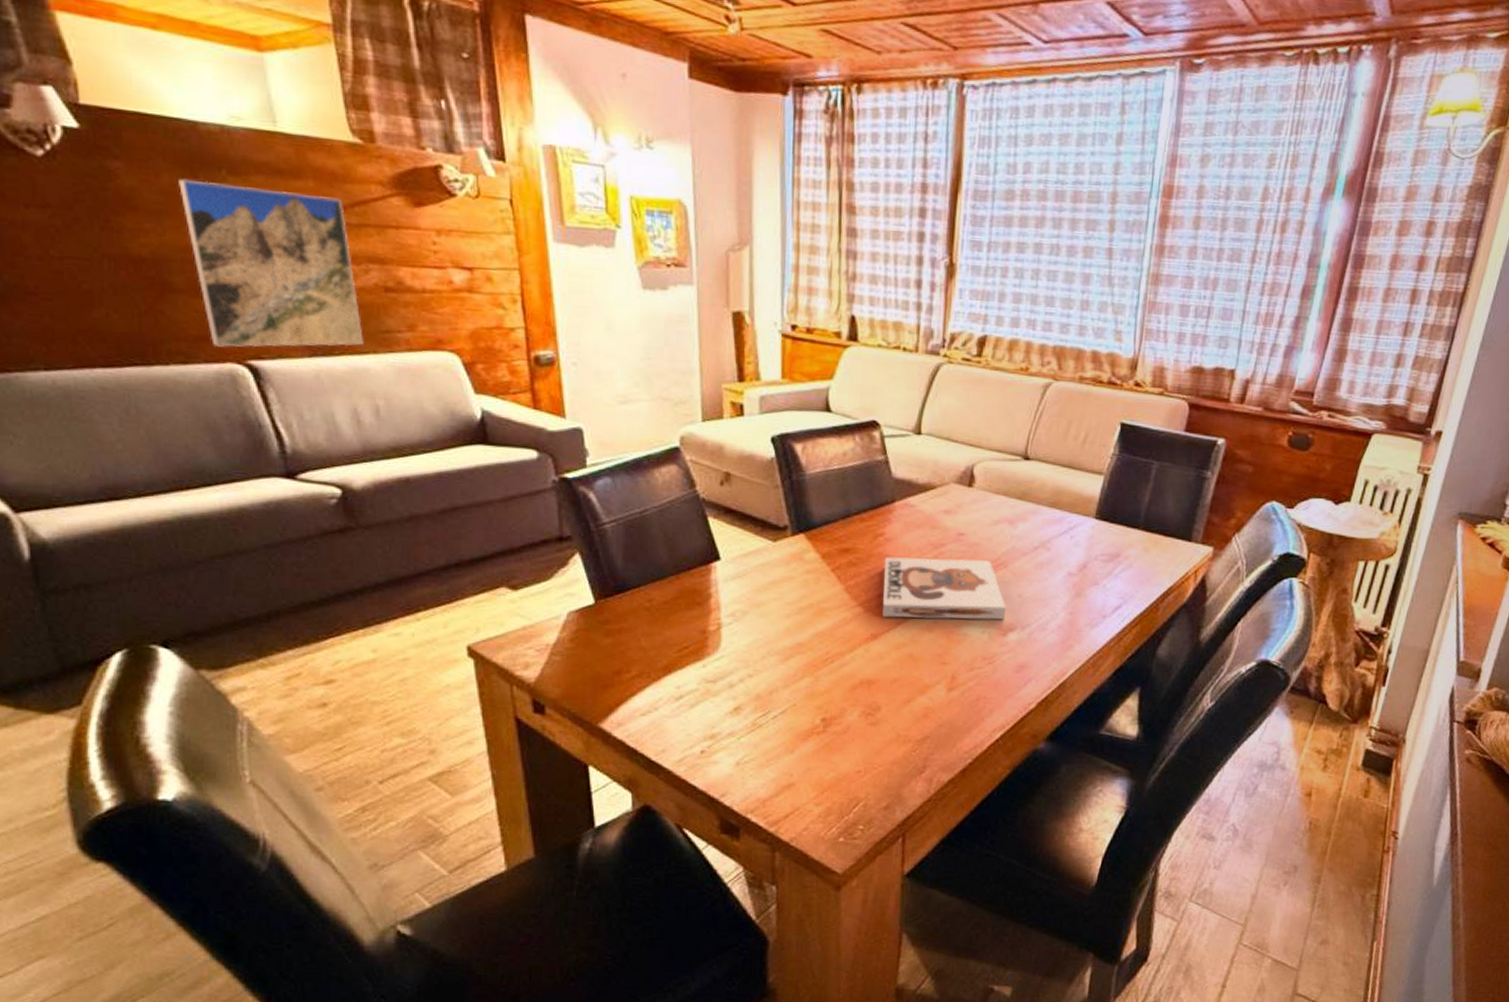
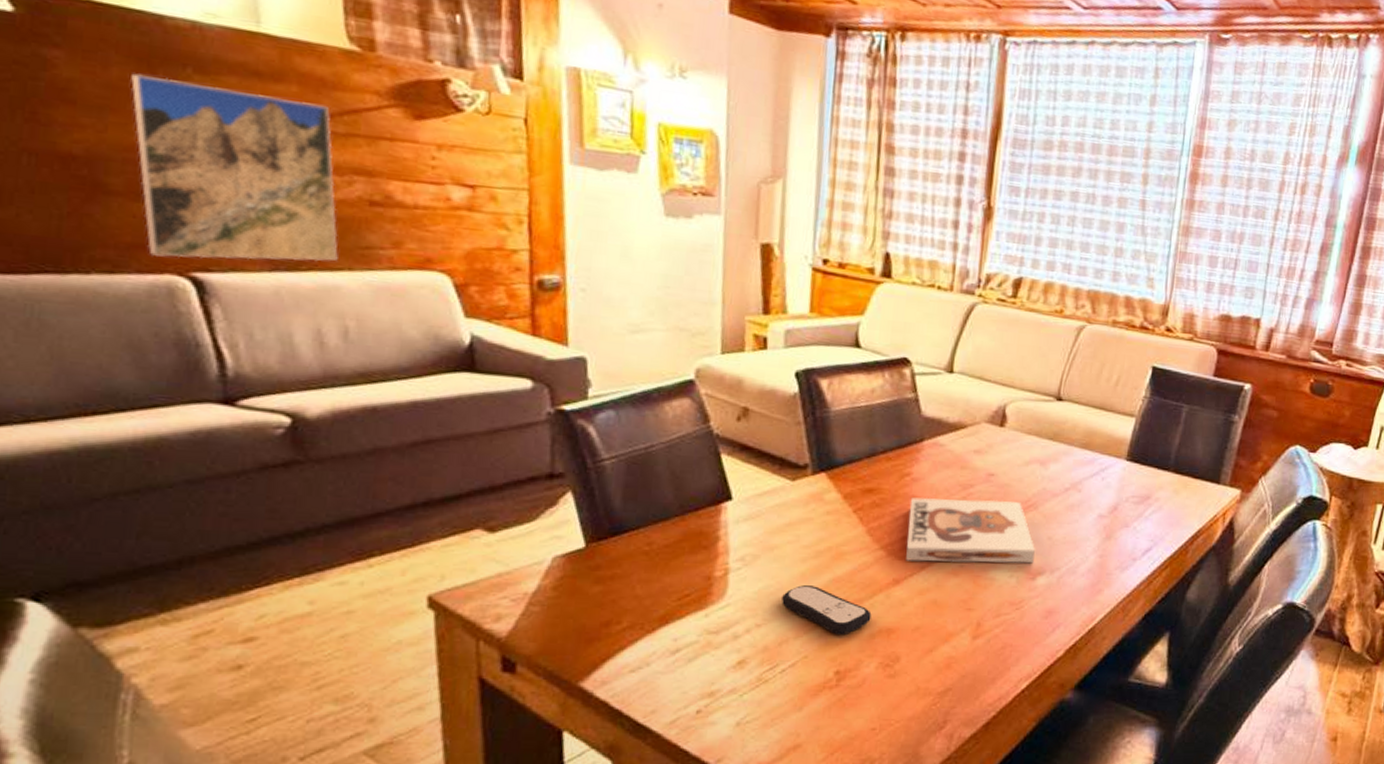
remote control: none [770,639,853,686] -> present [782,585,872,636]

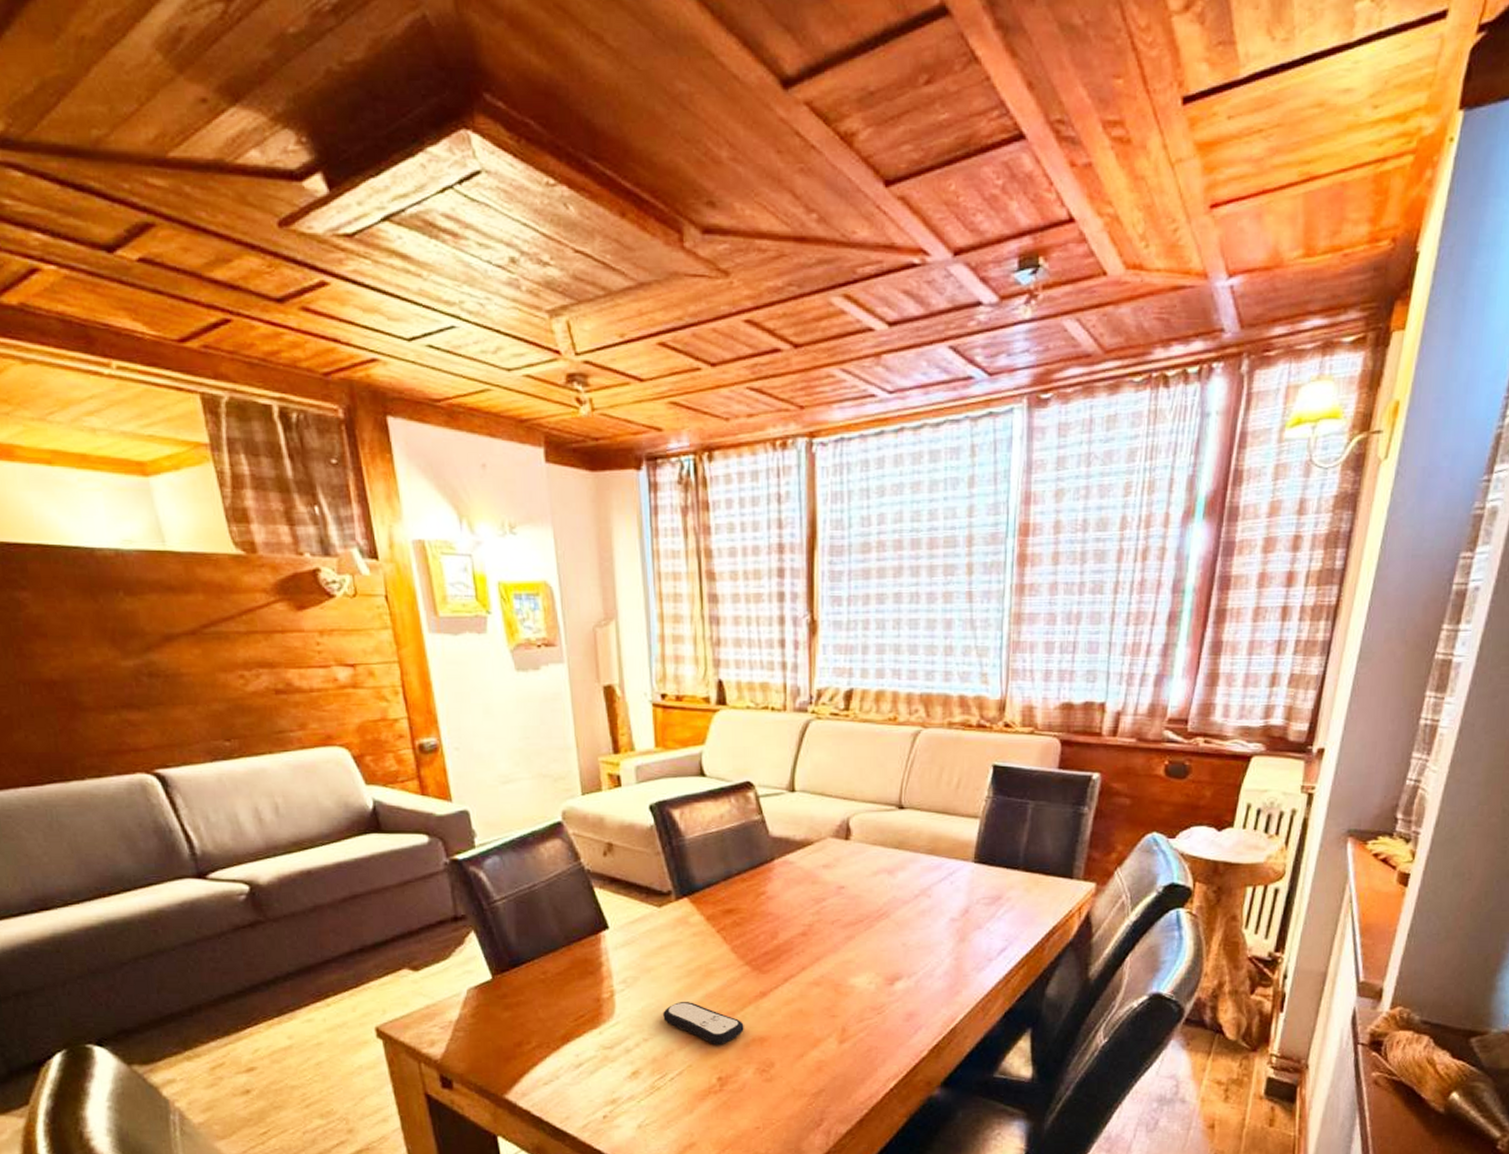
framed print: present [131,73,338,262] -> none [81,603,260,759]
board game: present [906,497,1036,564] -> none [767,911,892,974]

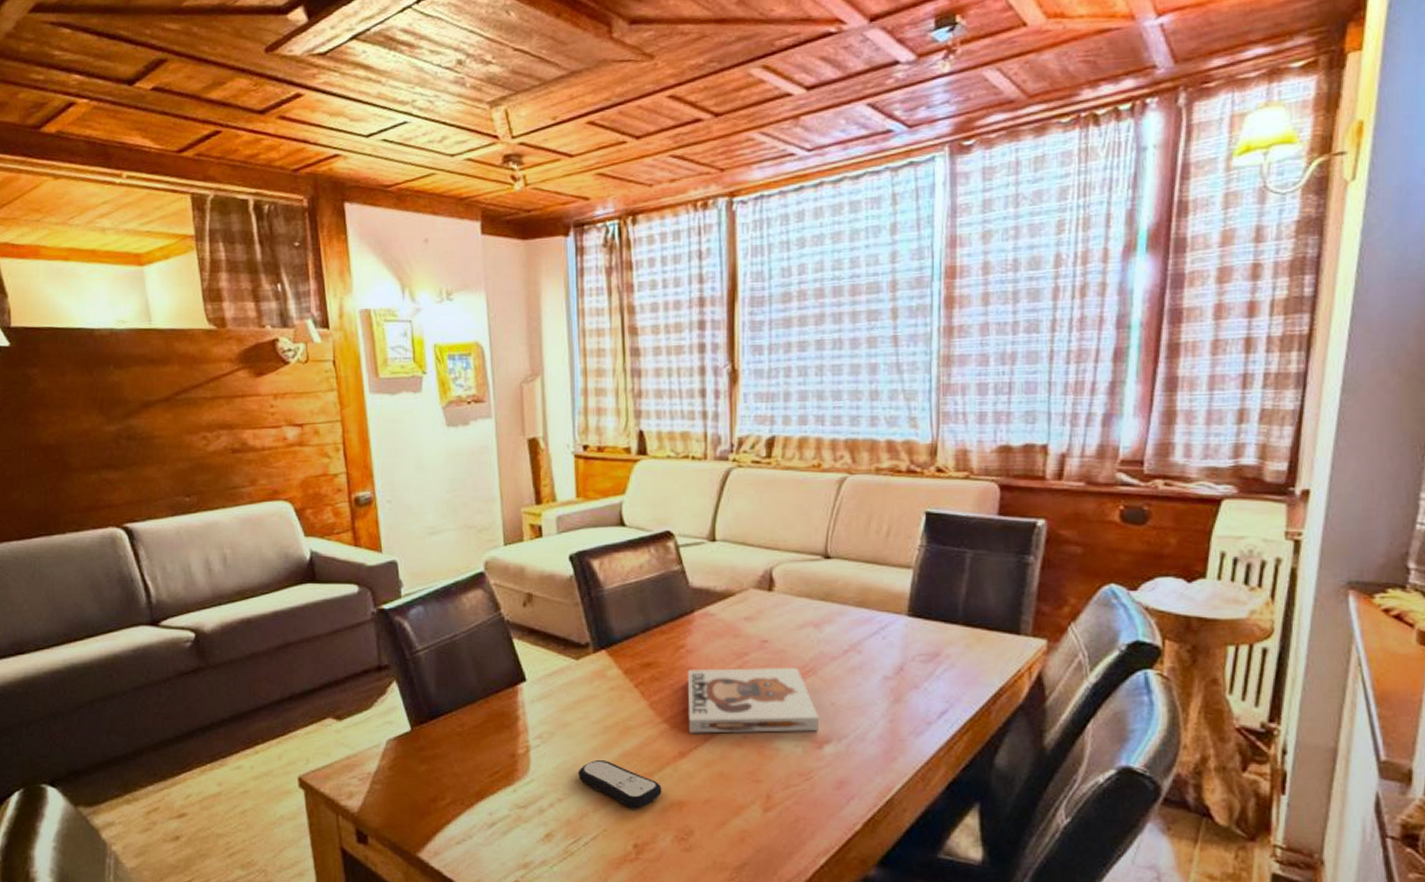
board game: none [767,911,892,974] -> present [687,667,820,733]

